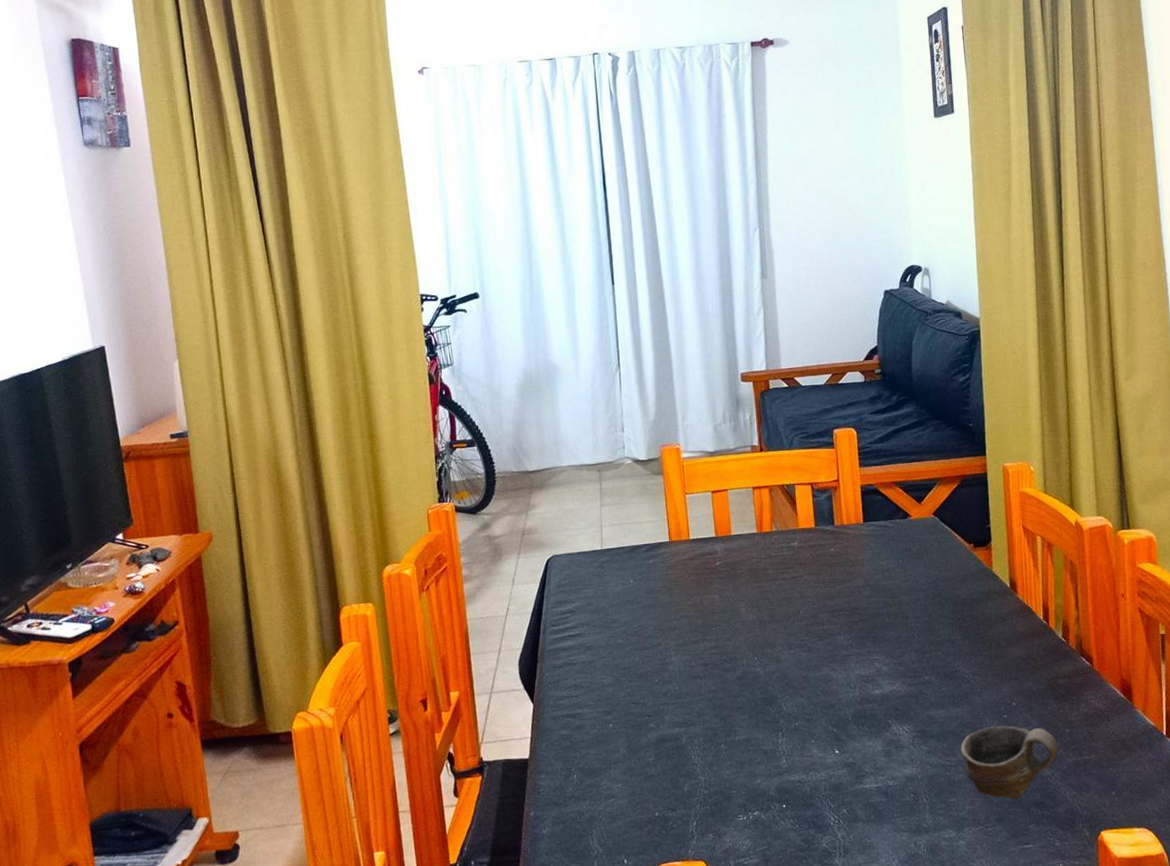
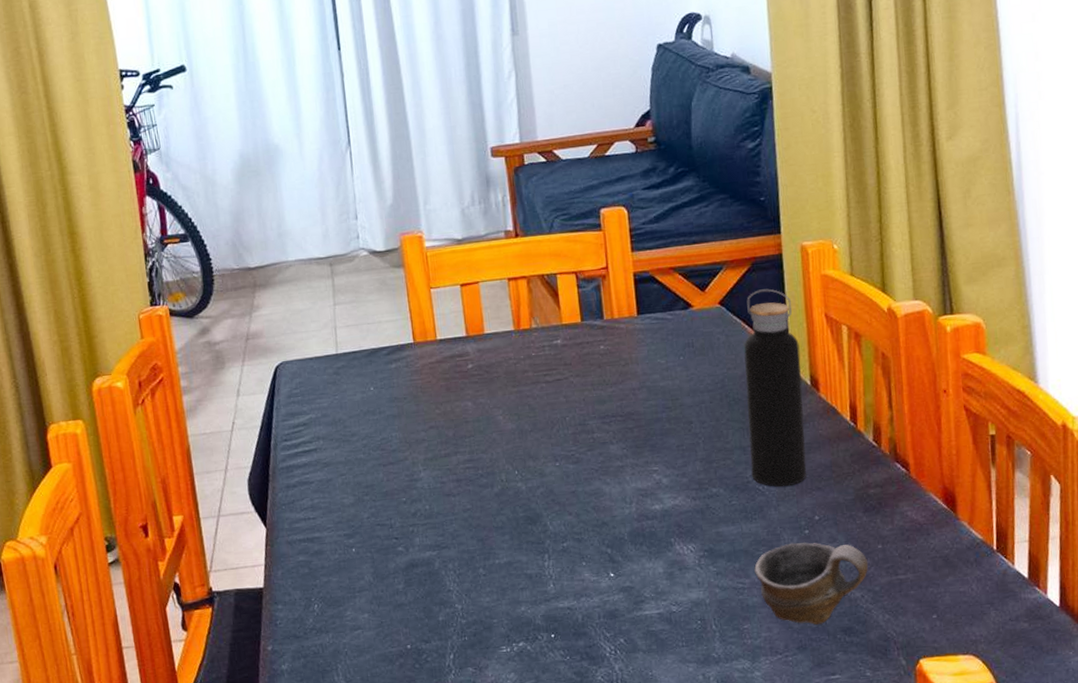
water bottle: none [953,502,1006,676] -> present [743,289,807,487]

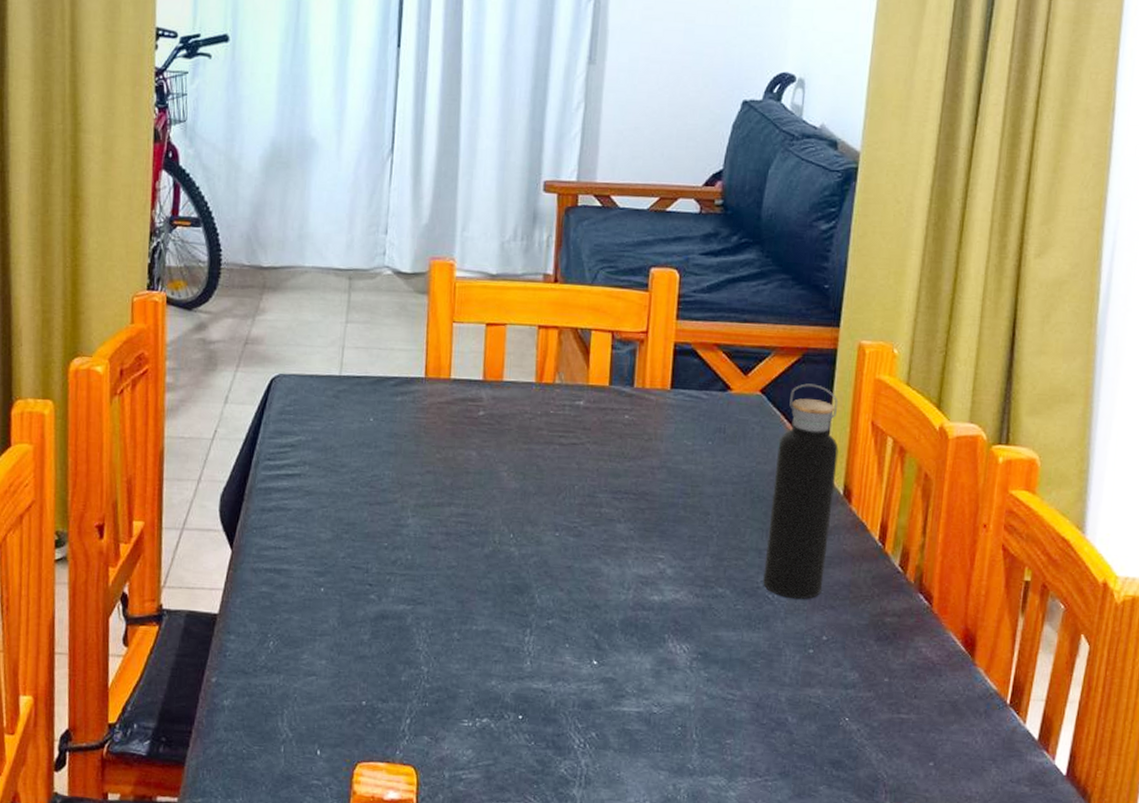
cup: present [754,542,869,625] -> none [748,660,871,752]

